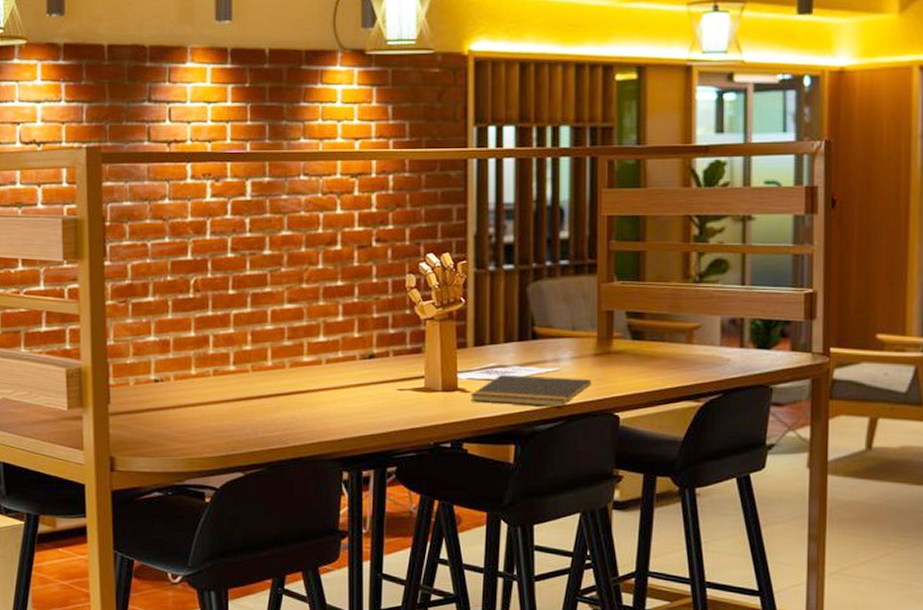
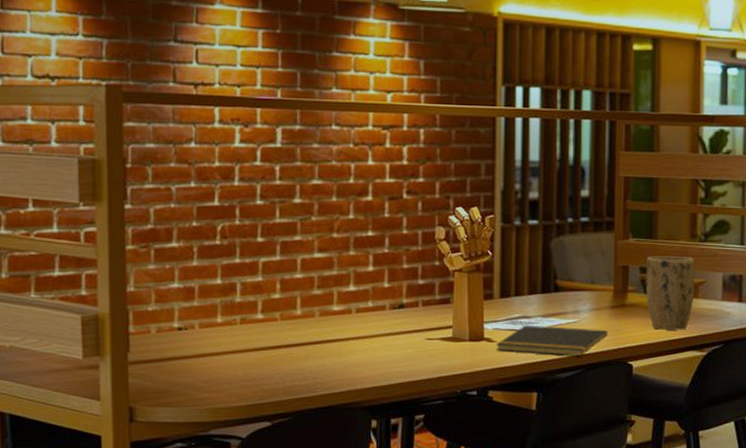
plant pot: none [633,299,689,379] -> present [645,256,695,330]

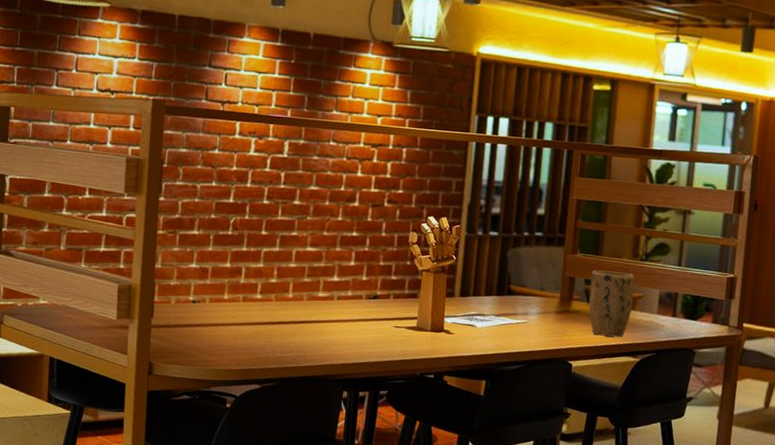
notepad: present [496,324,608,356] -> none [453,321,552,352]

